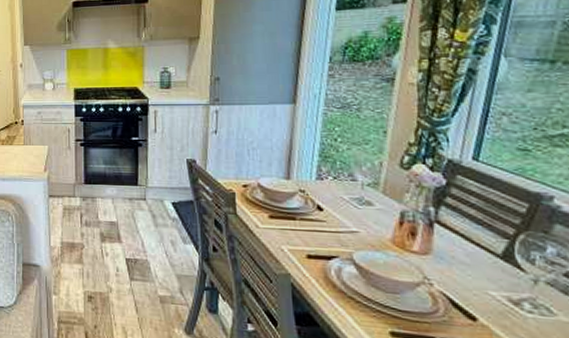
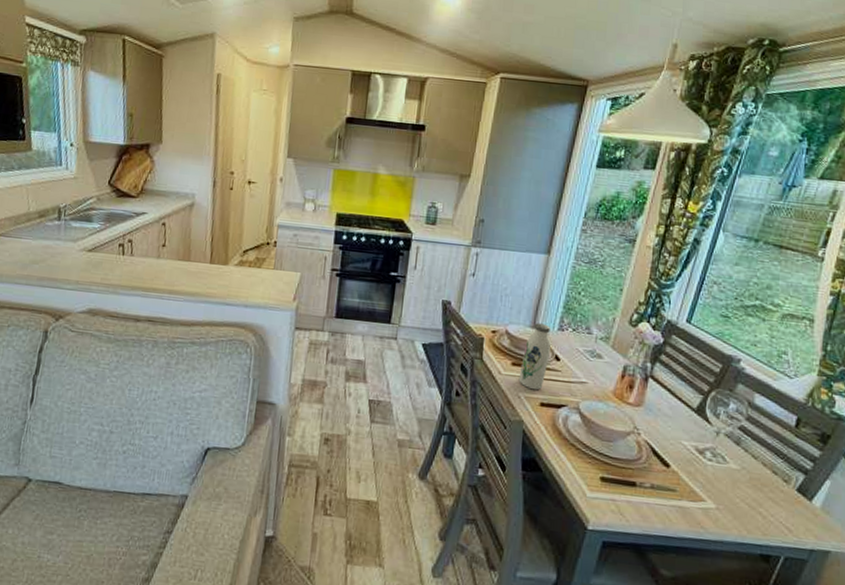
water bottle: none [278,174,312,242] -> present [518,323,552,390]

